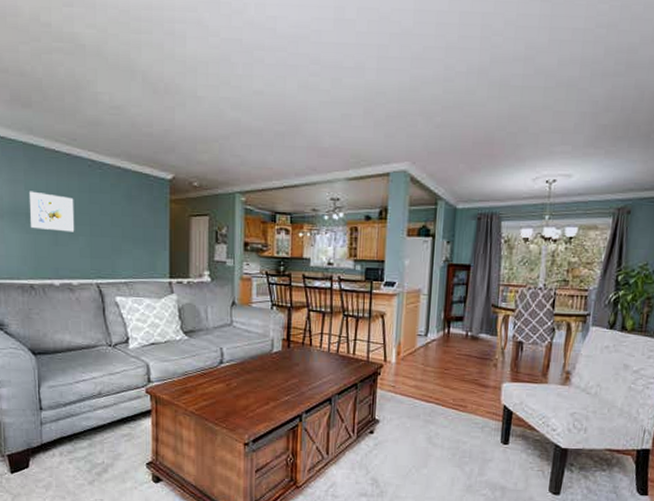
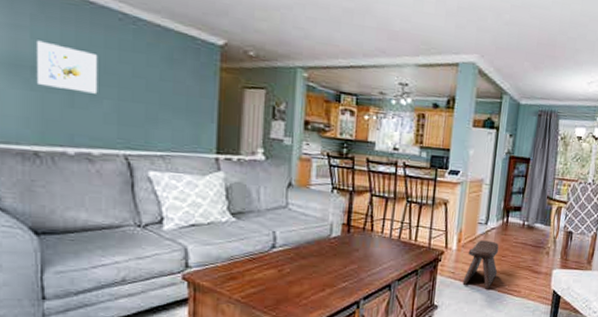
stool: none [404,353,441,404] -> present [462,240,499,289]

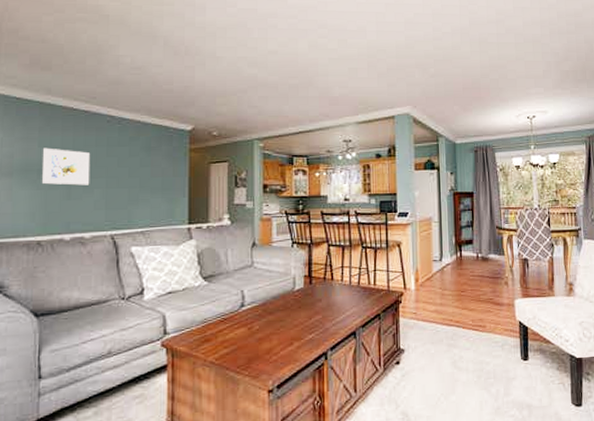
stool: present [462,240,499,289] -> none [426,277,459,327]

